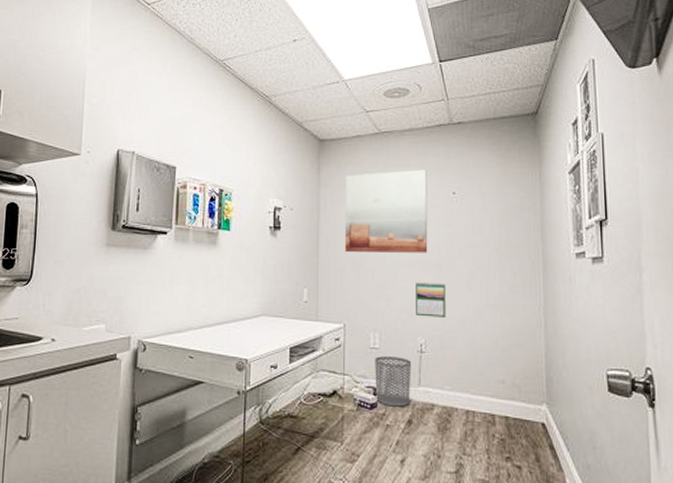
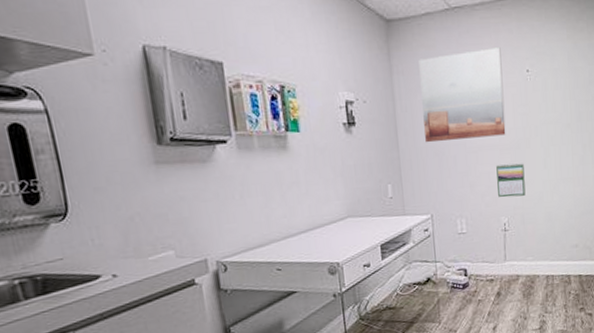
waste bin: present [375,356,412,407] -> none [463,237,498,284]

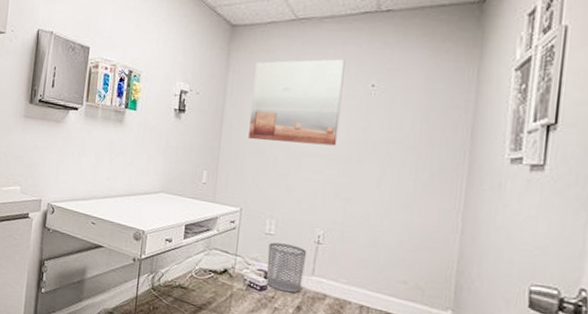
waste bin: none [463,237,498,284] -> present [266,242,307,293]
calendar: present [496,163,526,198] -> none [317,174,352,212]

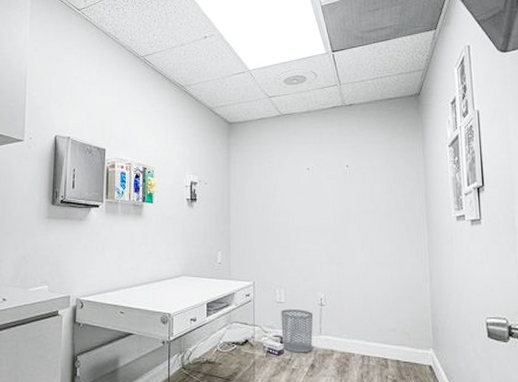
wall art: present [248,59,345,146] -> none [252,146,326,220]

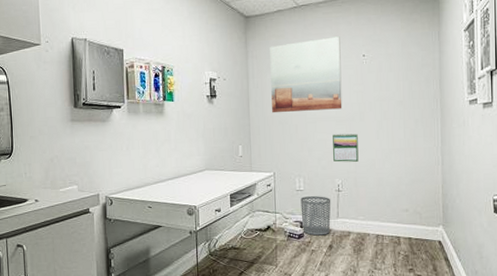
wall art: none [252,146,326,220] -> present [270,36,342,113]
calendar: none [315,245,342,275] -> present [333,133,359,162]

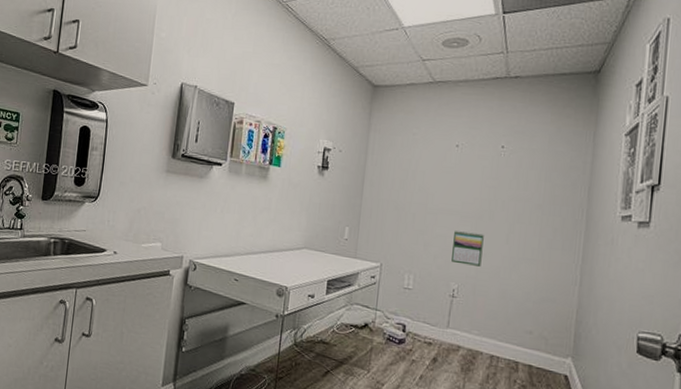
wall art: present [270,36,342,113] -> none [389,121,478,204]
waste bin: present [300,196,331,236] -> none [405,296,443,345]

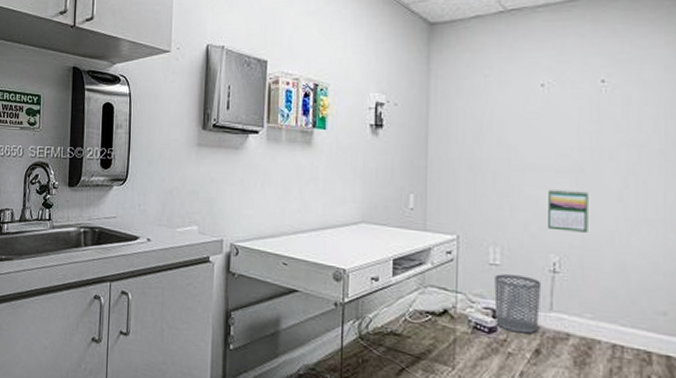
waste bin: none [405,296,443,345] -> present [494,274,542,334]

